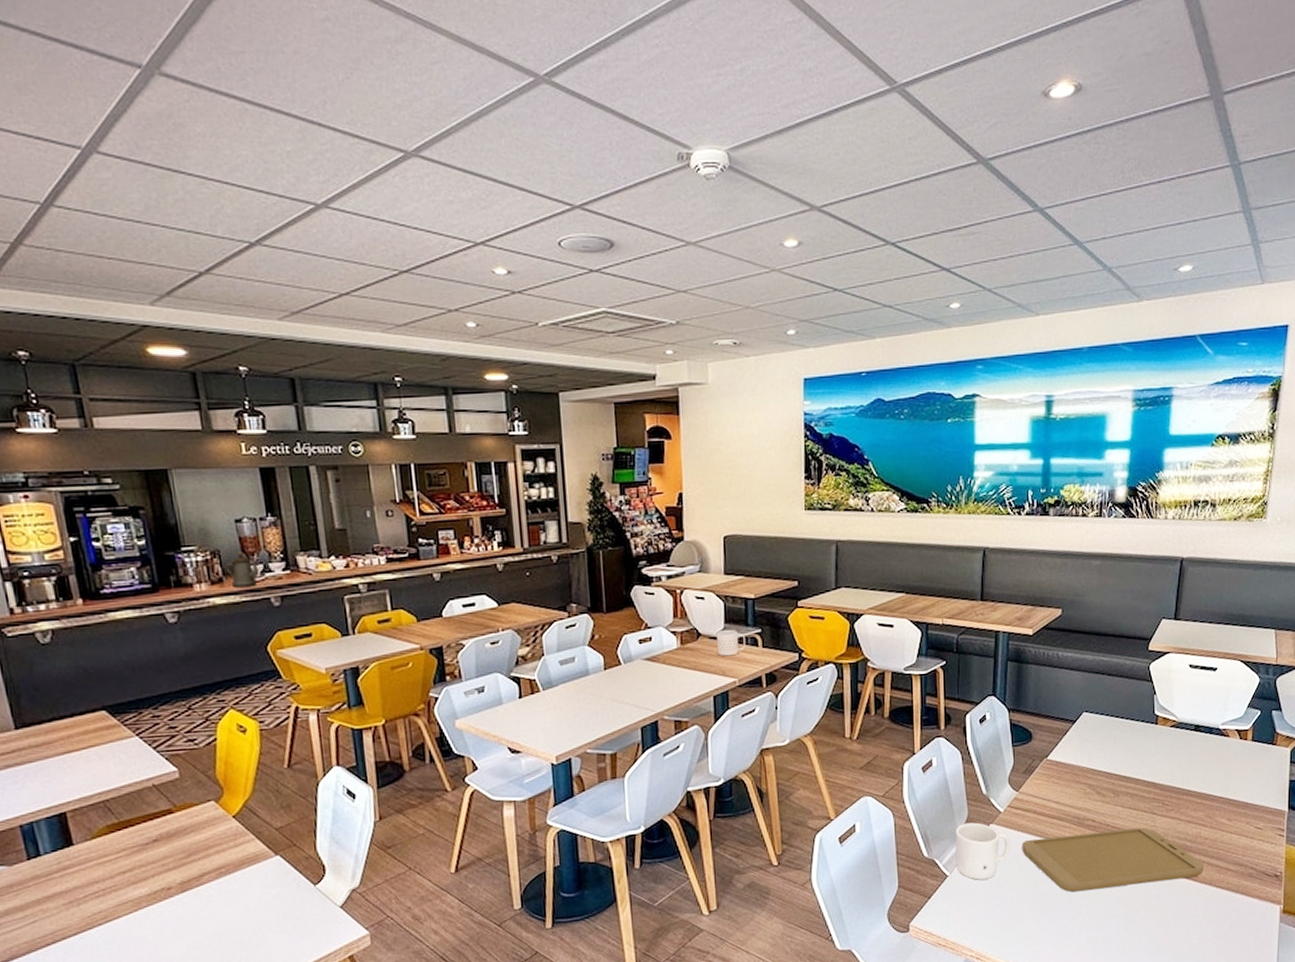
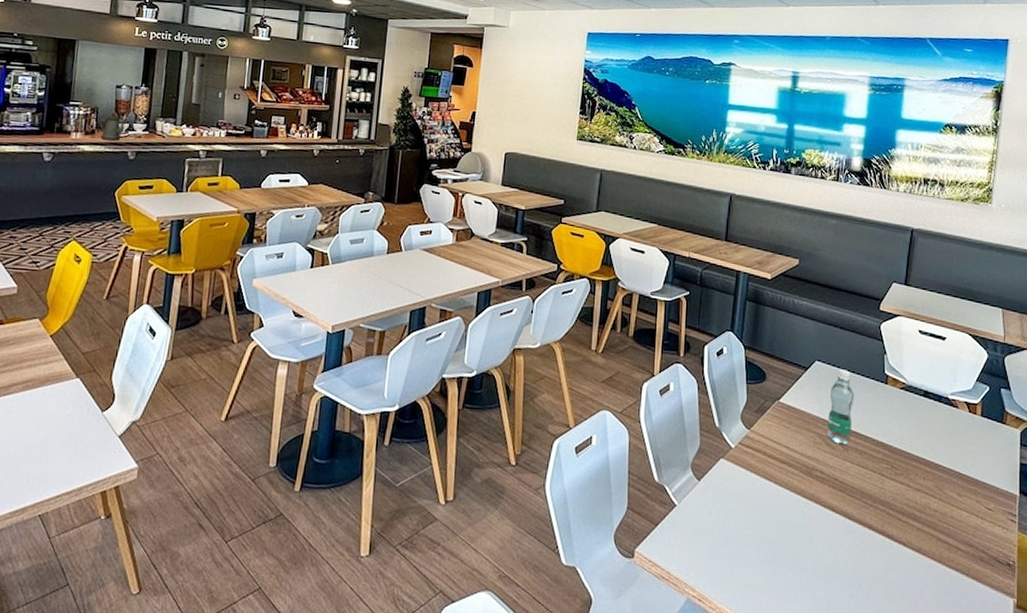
mug: present [716,630,745,657] -> none [486,234,512,258]
mug: present [955,822,1010,880] -> none [684,453,739,516]
tray: present [1022,827,1204,893] -> none [750,481,933,551]
bottle: none [1098,716,1124,792] -> present [827,369,854,446]

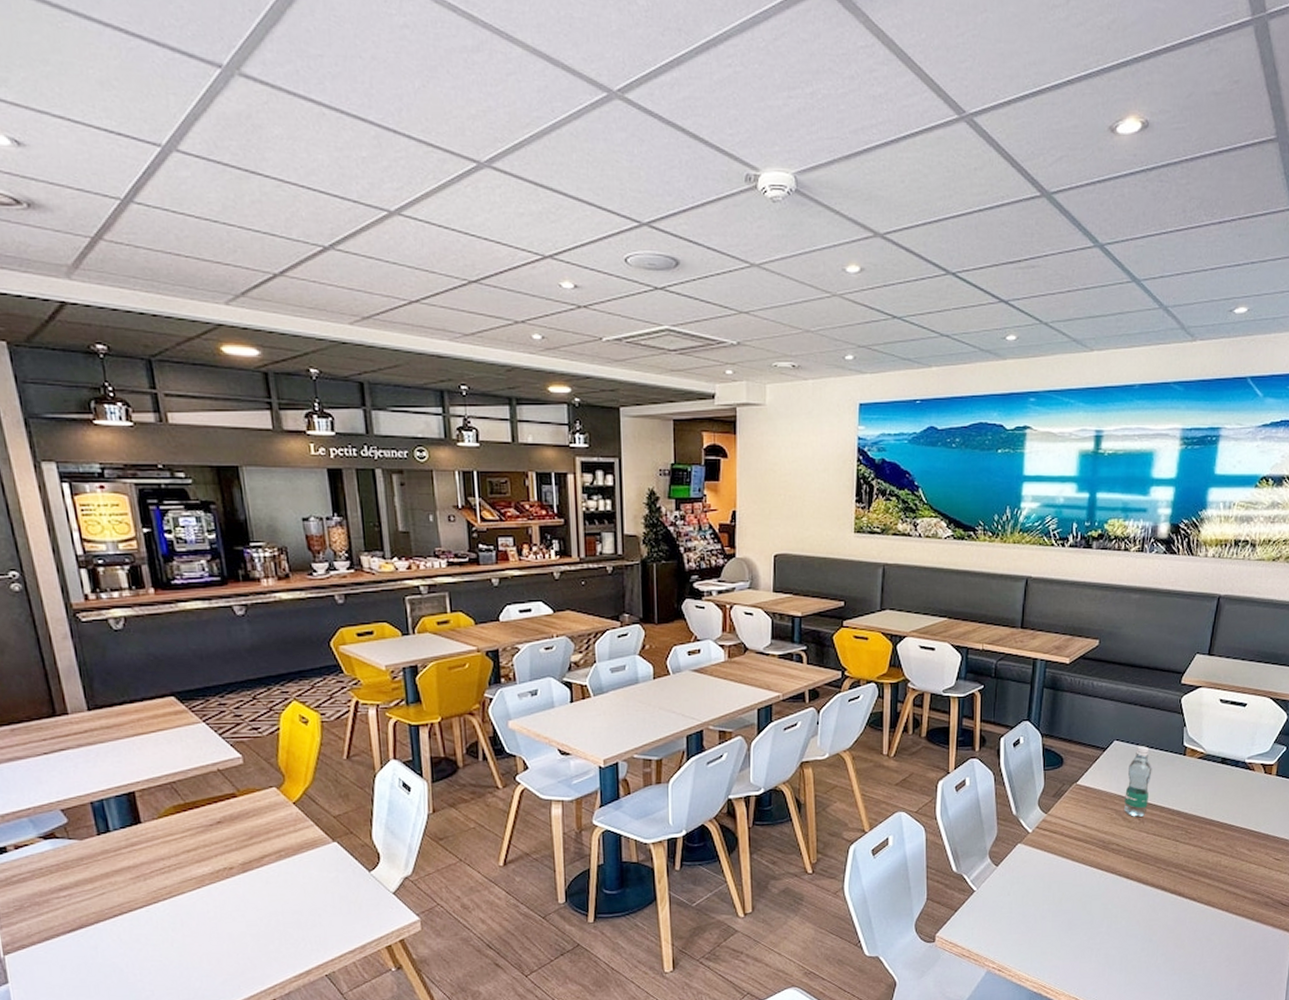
coffee pot: present [99,111,126,142] -> none [292,550,325,585]

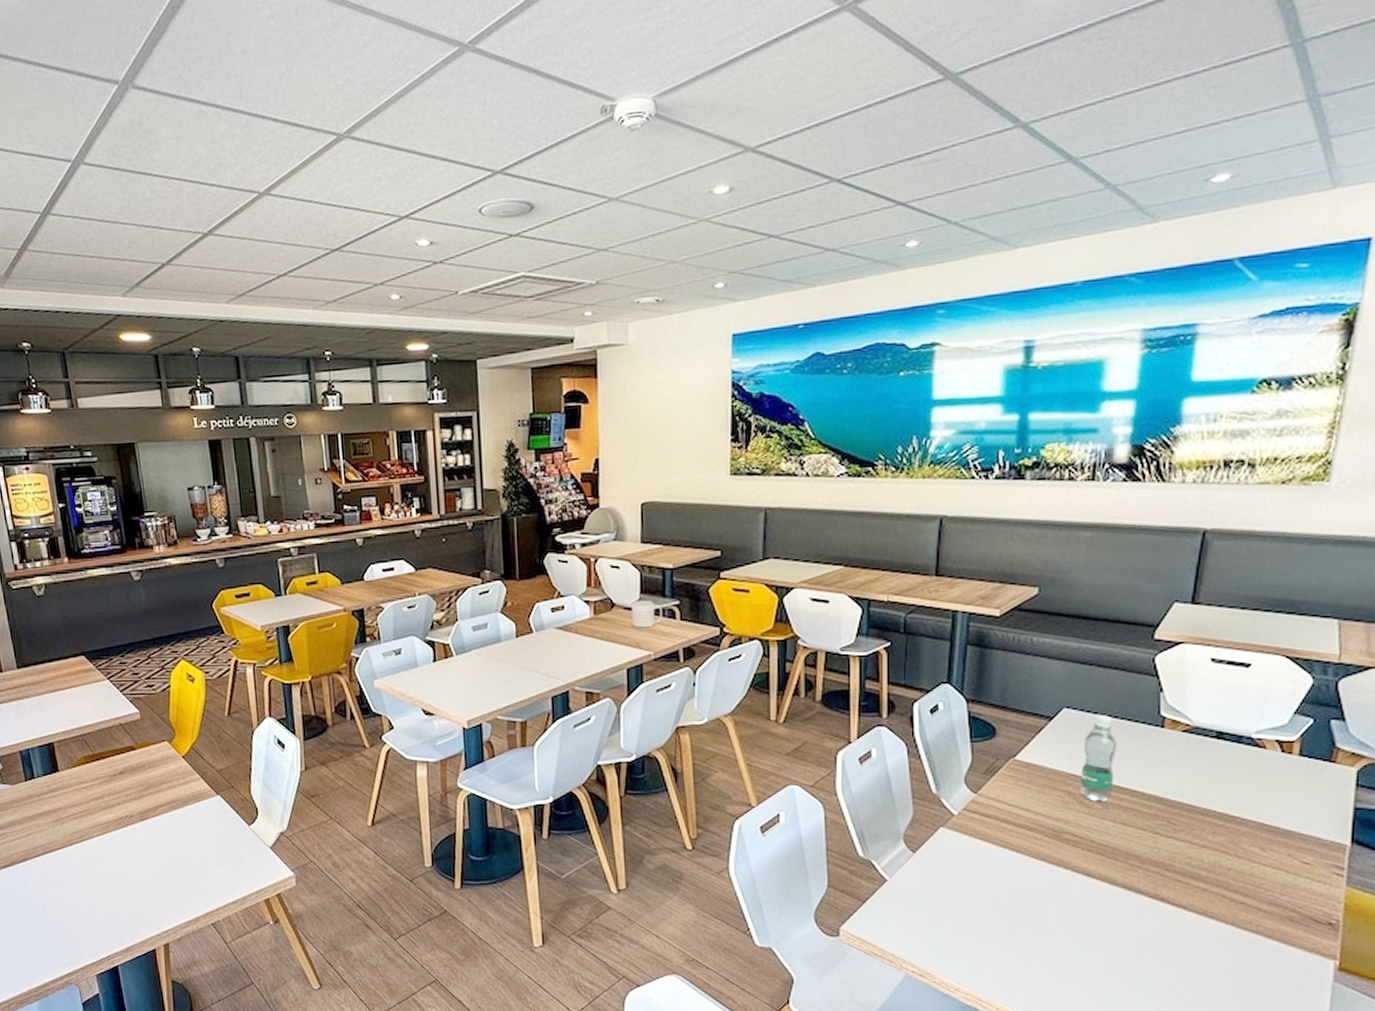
mug: none [762,646,790,671] -> present [631,601,662,628]

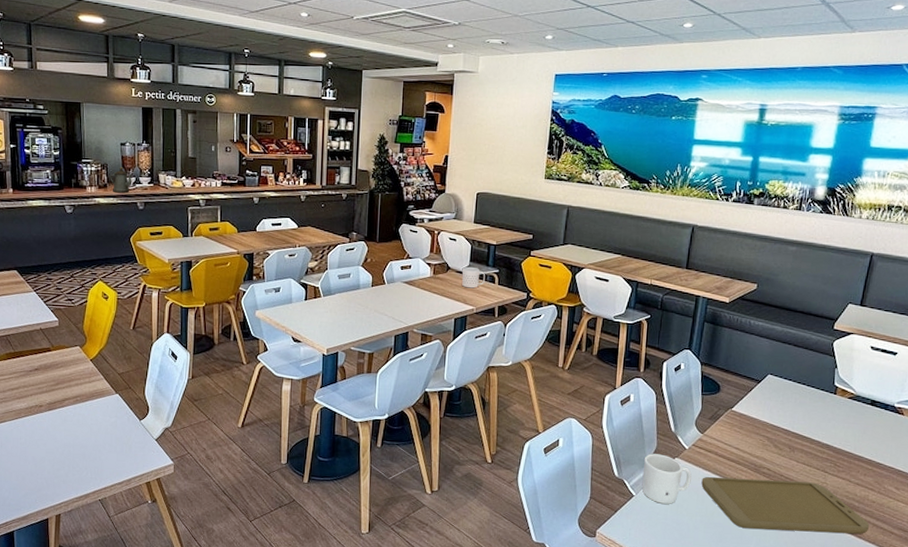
coffee pot: none [179,517,207,551] -> present [110,167,133,194]
mug: none [896,824,965,888] -> present [642,453,692,504]
tray: none [979,848,1224,915] -> present [701,476,869,534]
bottle: present [1080,715,1117,803] -> none [776,382,804,447]

